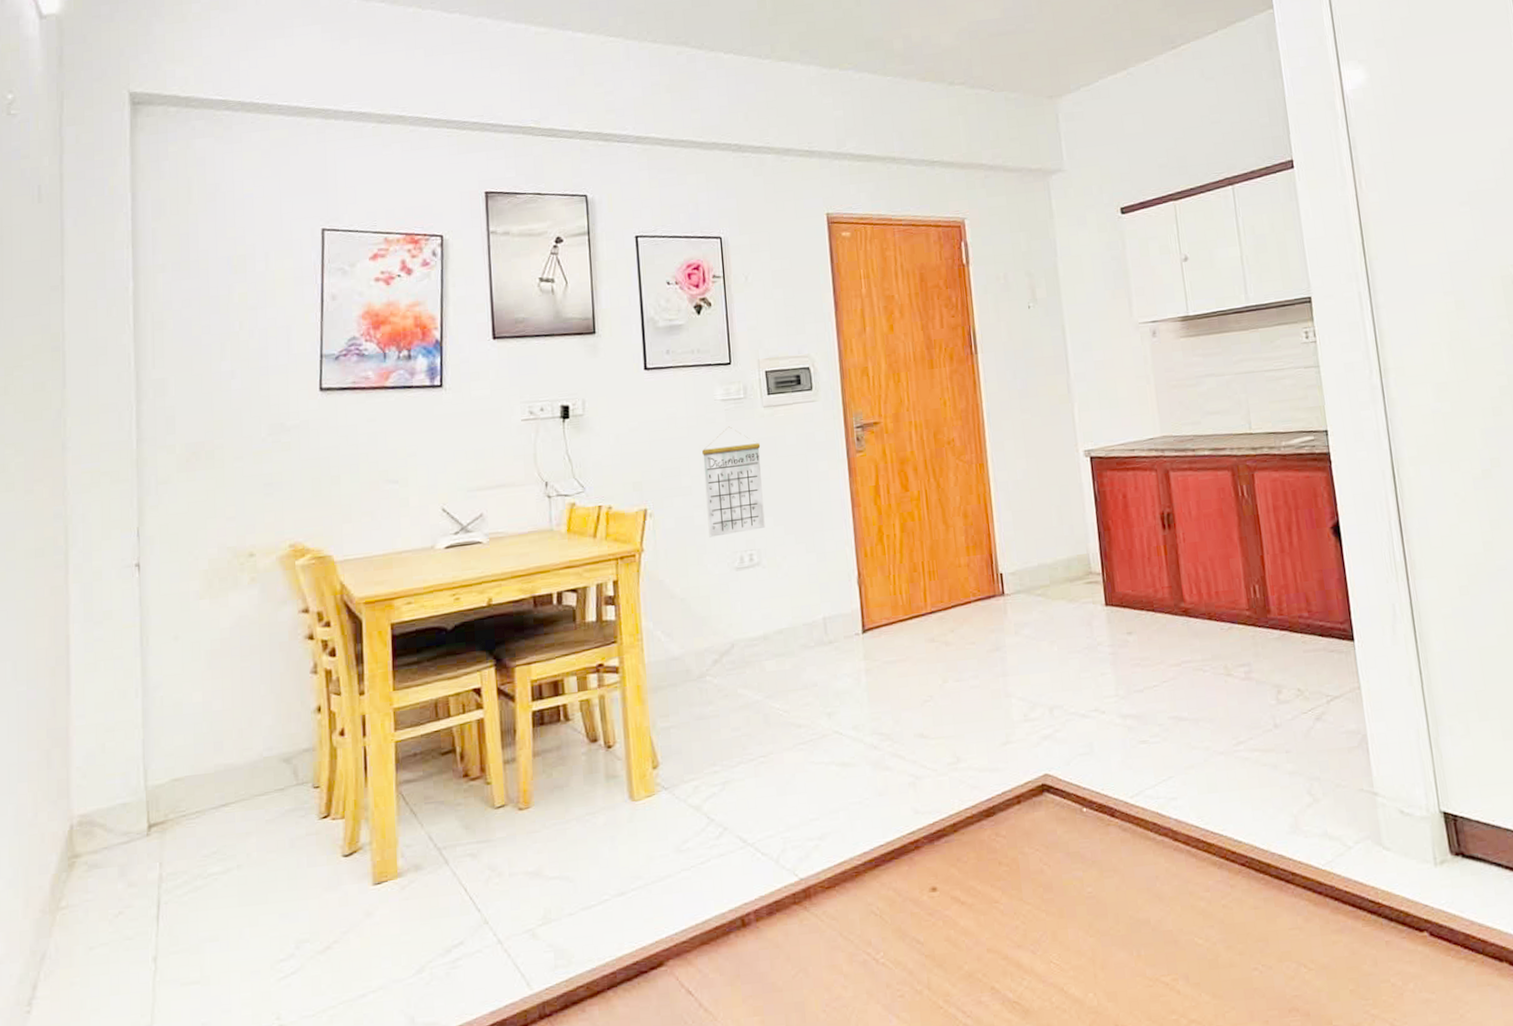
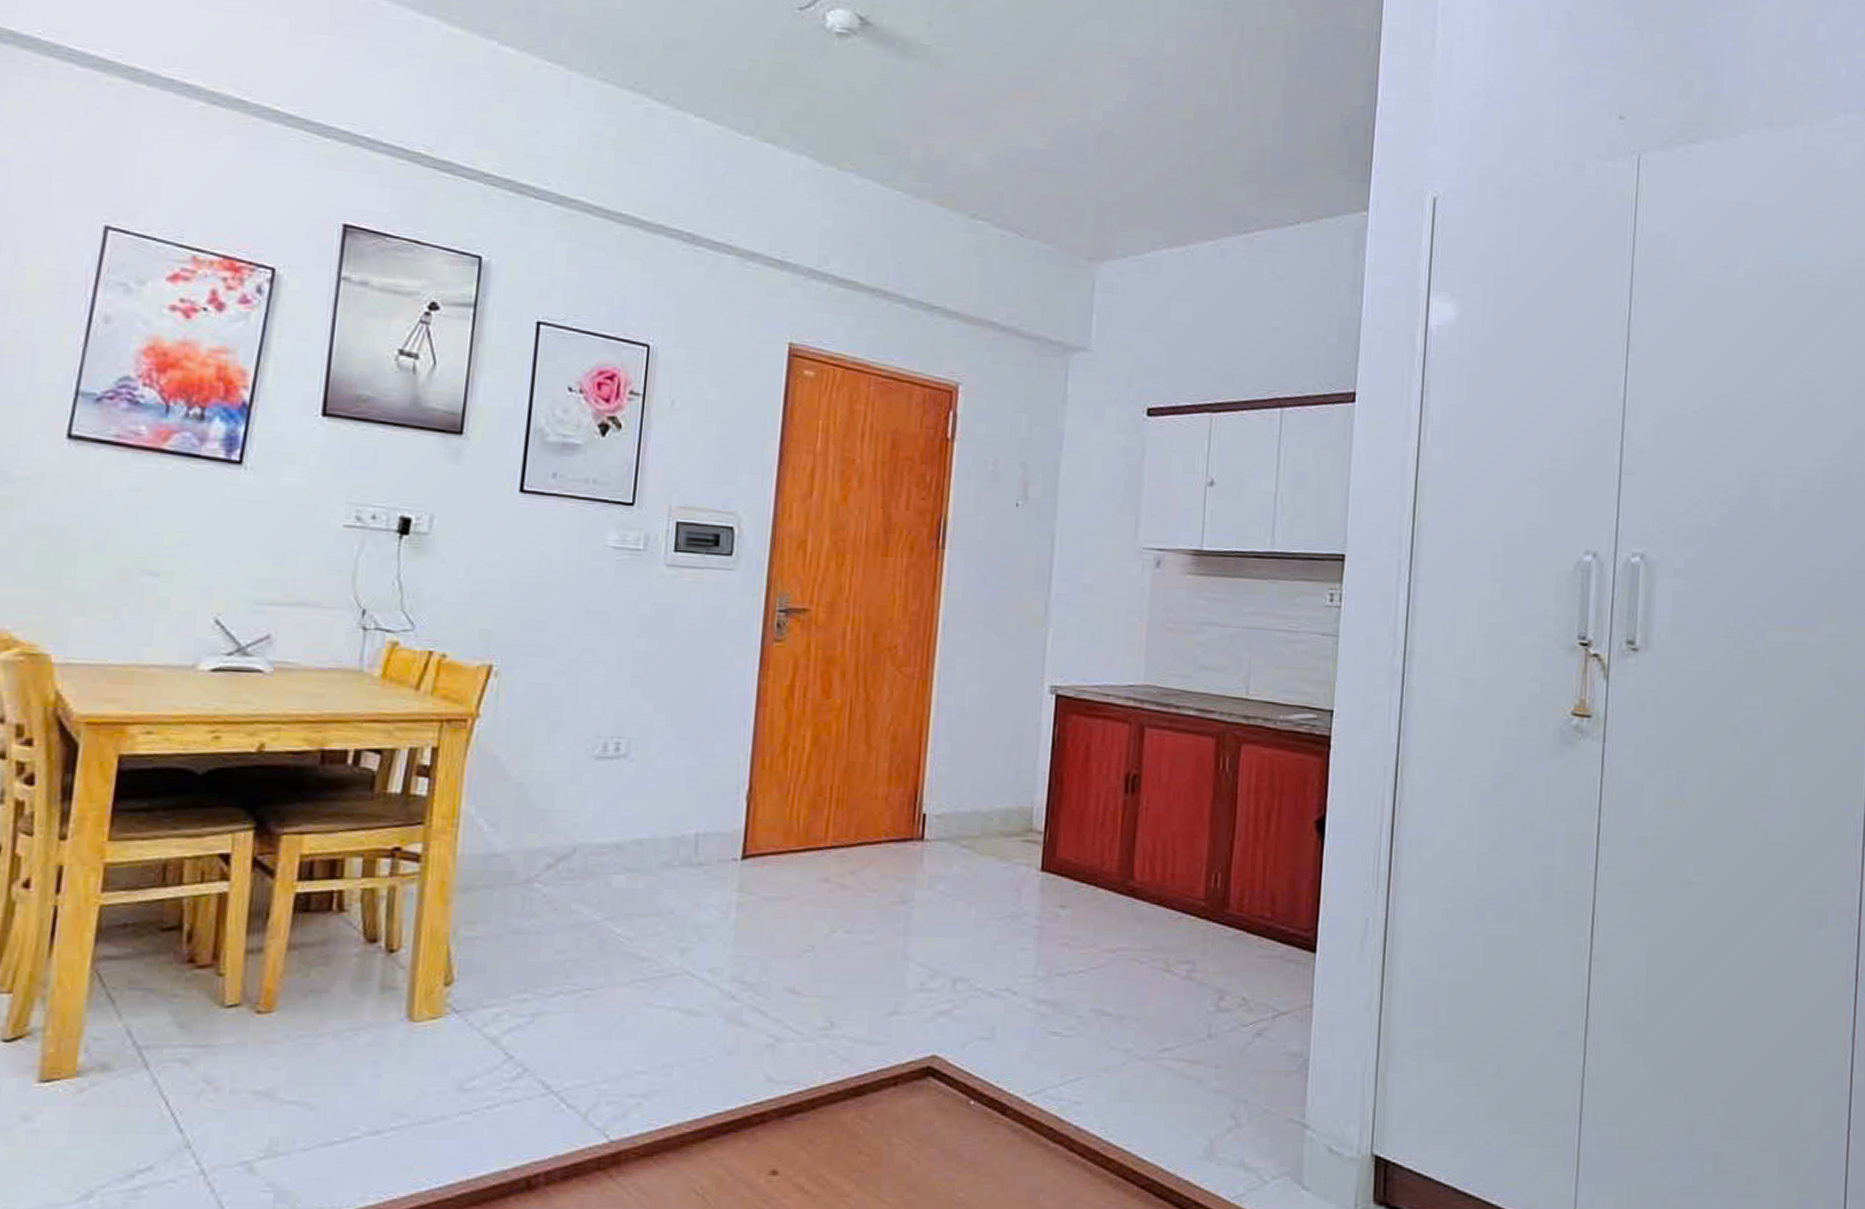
calendar: present [702,426,765,538] -> none [568,582,655,715]

